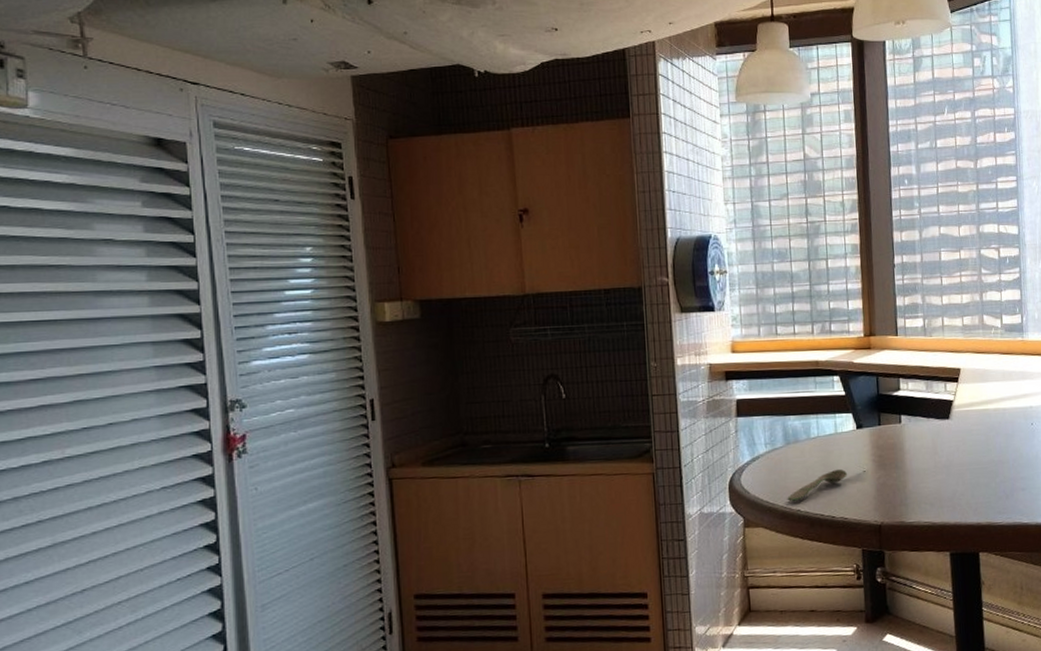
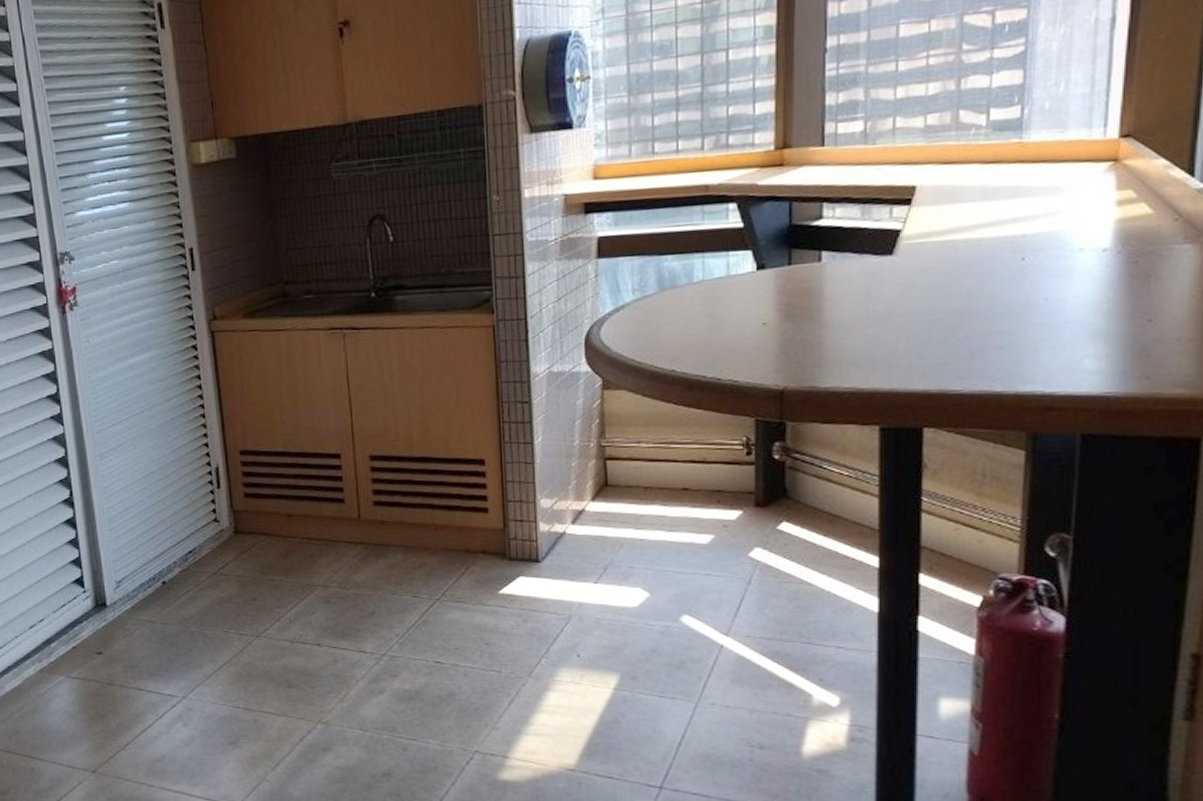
spoon: present [787,468,847,501] -> none [658,320,740,360]

